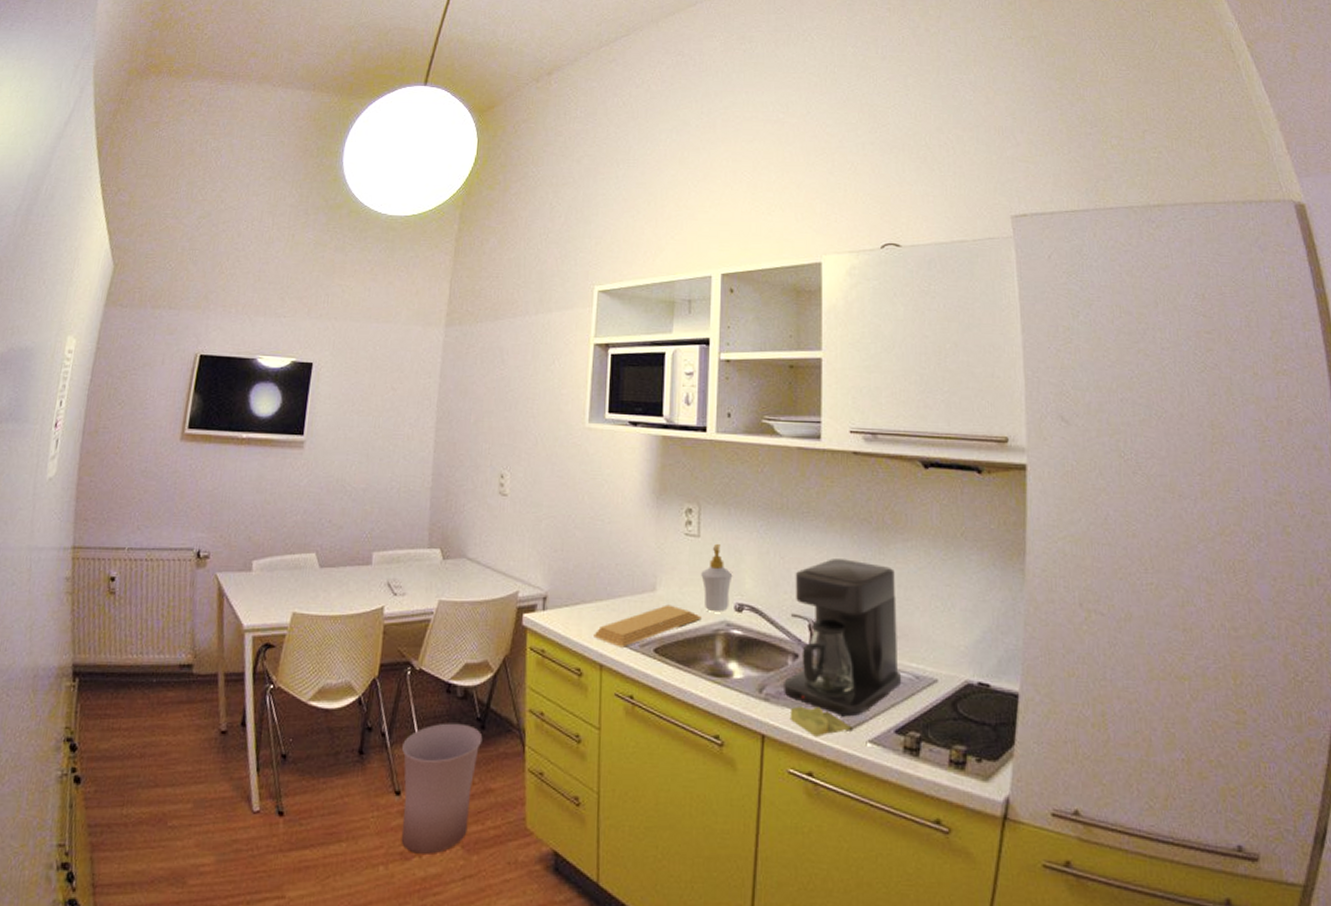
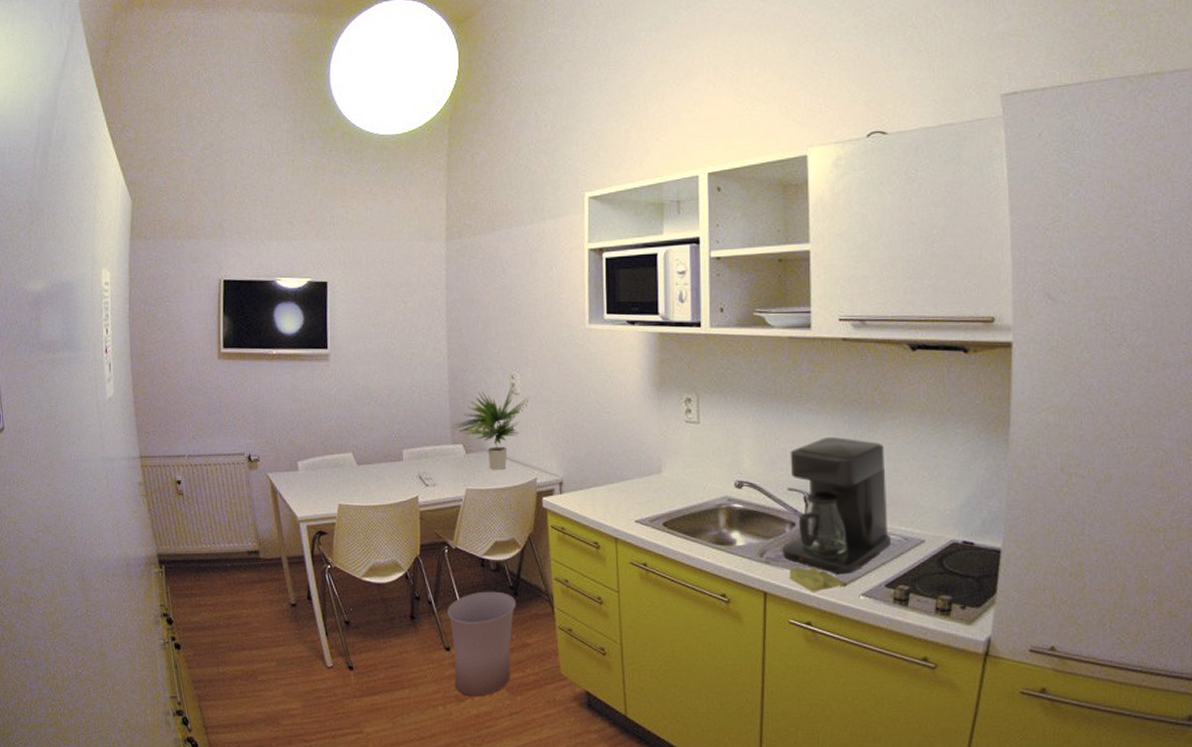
plant: none [430,482,518,580] -> present [452,382,529,470]
cutting board: present [594,604,702,648] -> none [607,484,705,523]
soap bottle: present [701,543,733,613] -> none [702,428,732,489]

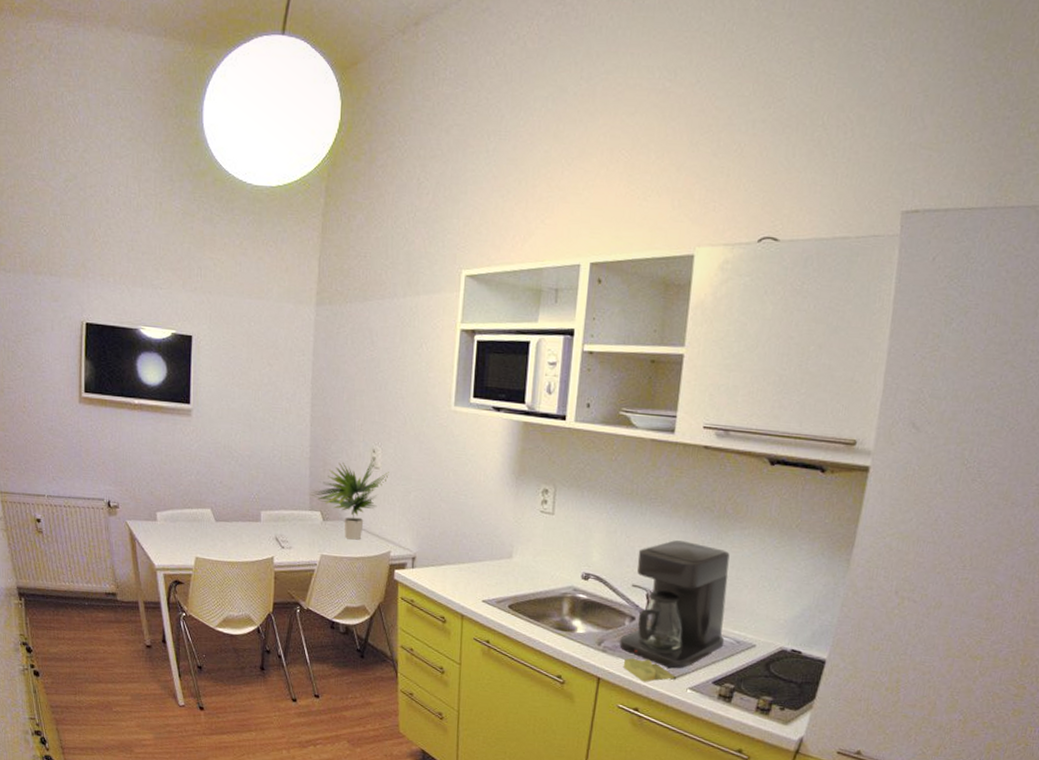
waste bin: present [448,591,516,696] -> none [296,651,362,745]

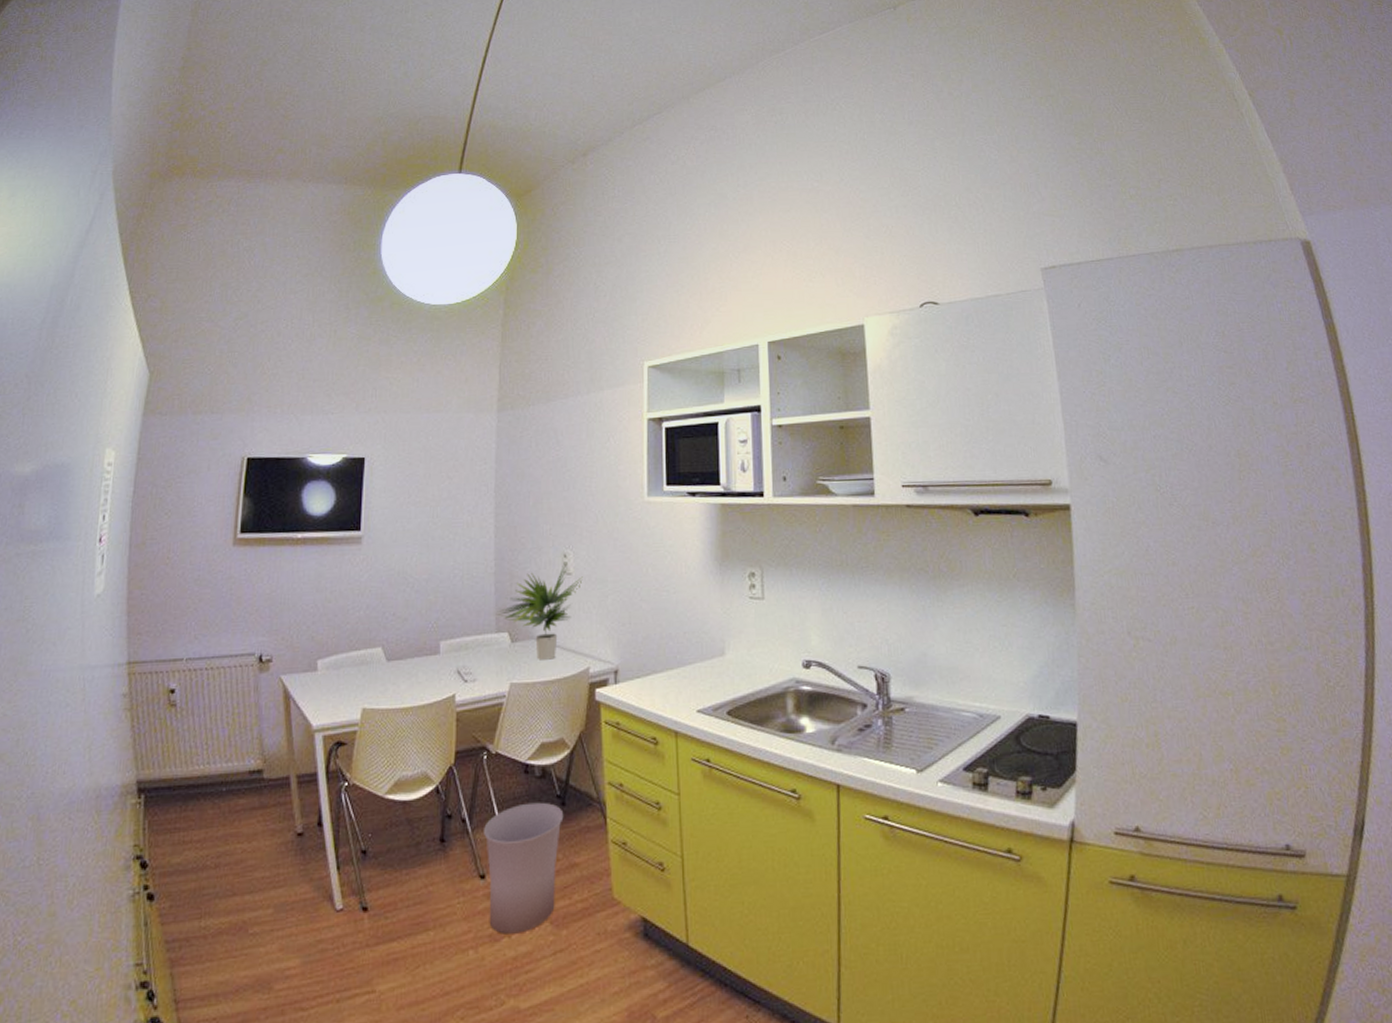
waste bin: none [296,651,362,745] -> present [484,802,564,934]
coffee maker: present [620,540,730,670] -> none [855,608,967,760]
sponge: present [623,657,676,682] -> none [862,752,923,782]

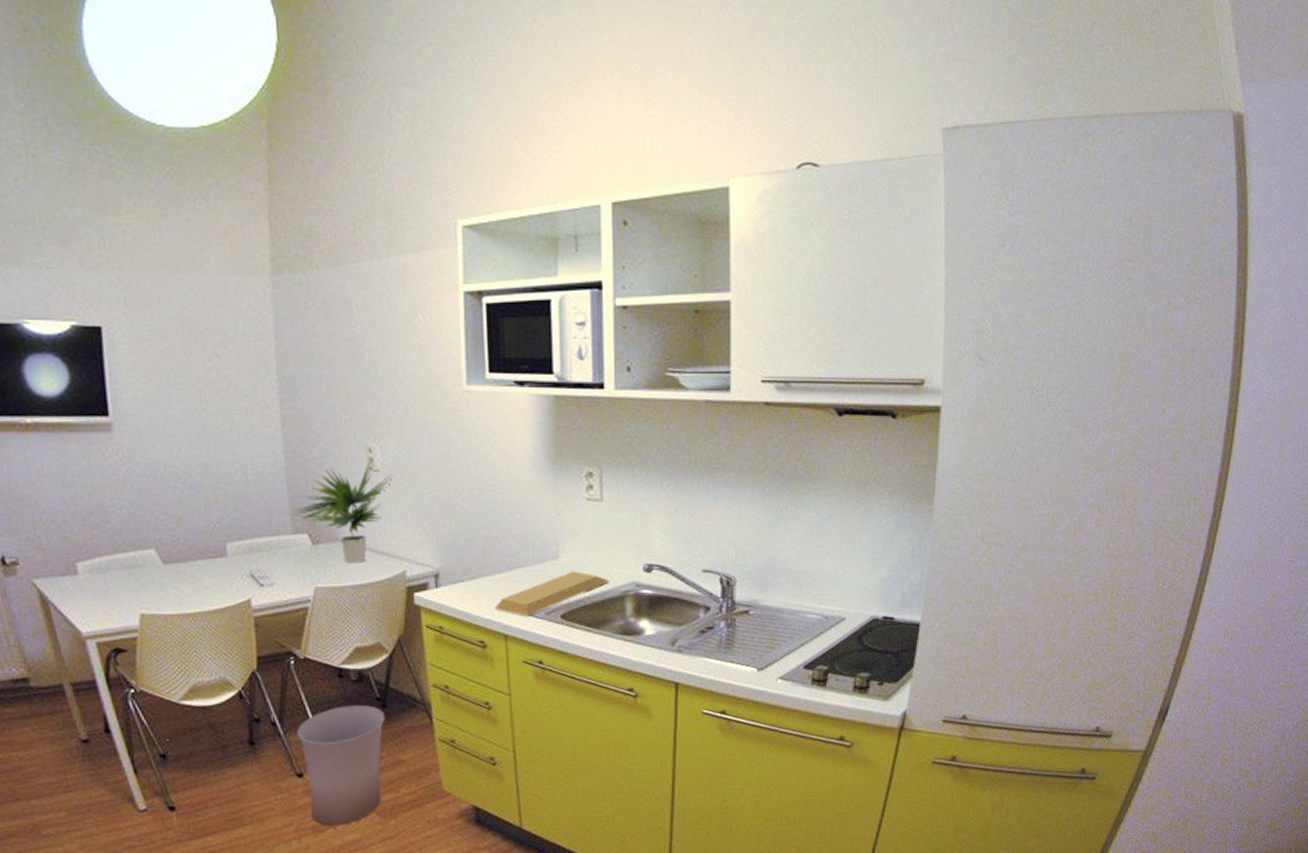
cutting board: none [667,667,771,713] -> present [495,571,609,617]

